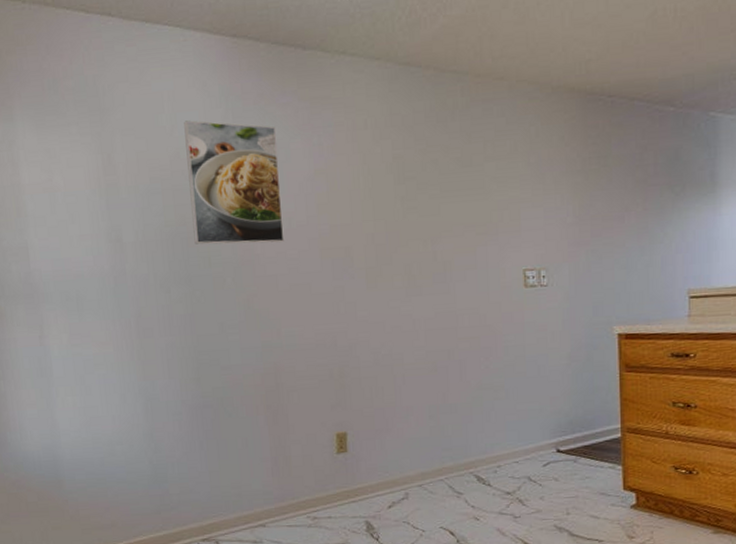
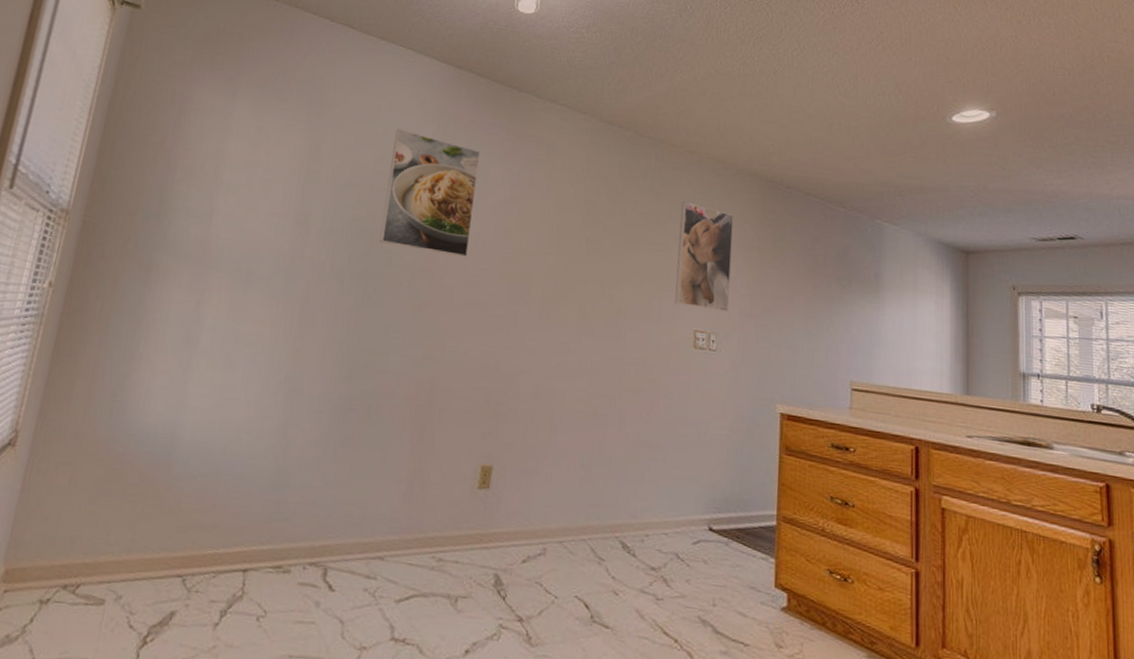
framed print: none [496,135,557,247] -> present [675,201,734,312]

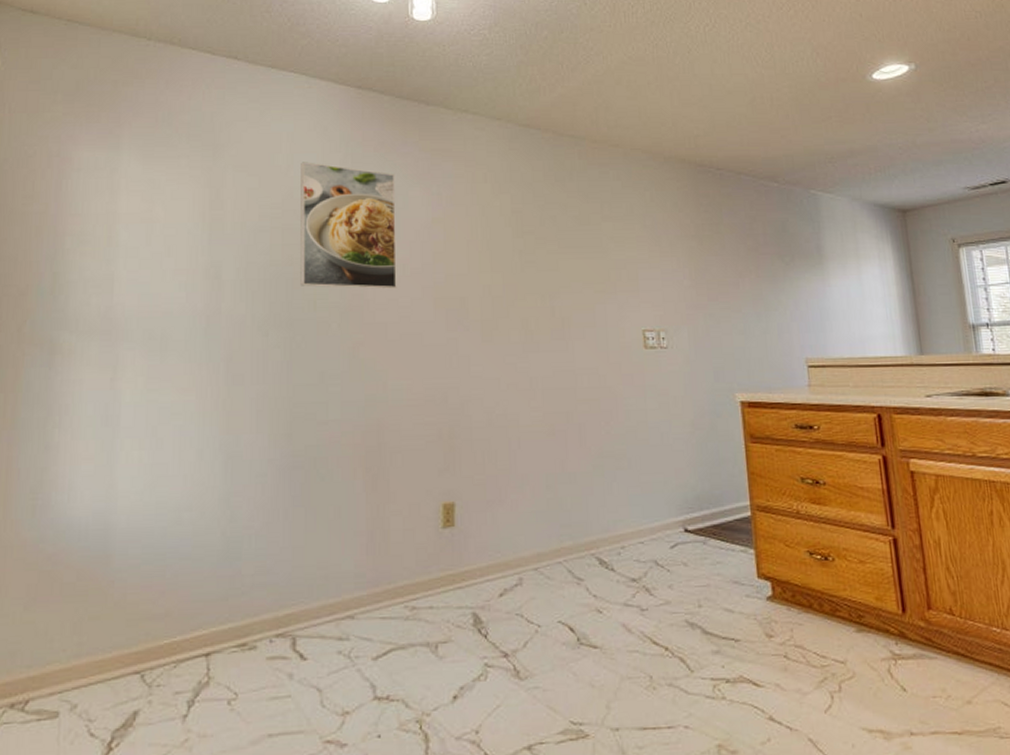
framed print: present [675,201,734,312] -> none [613,198,675,307]

